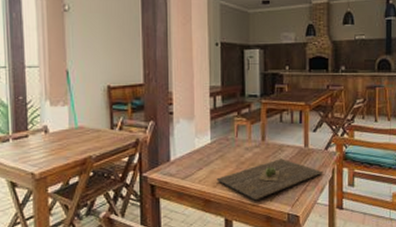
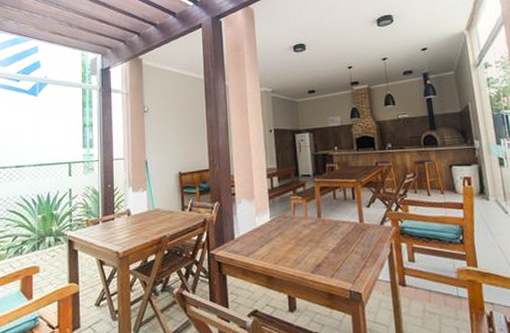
cutting board: present [216,158,322,201] -> none [277,234,380,277]

